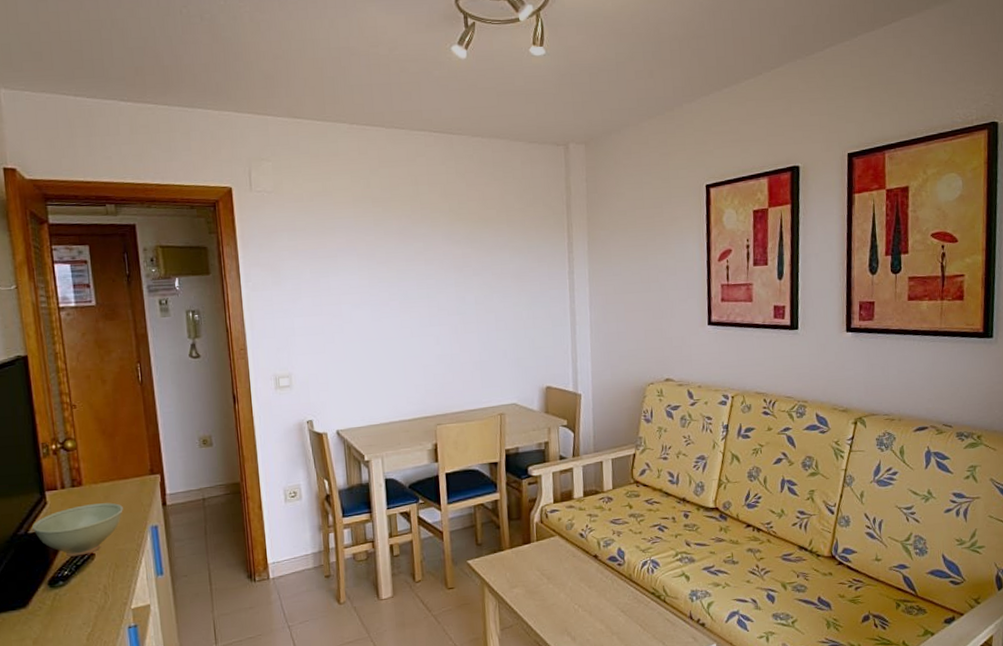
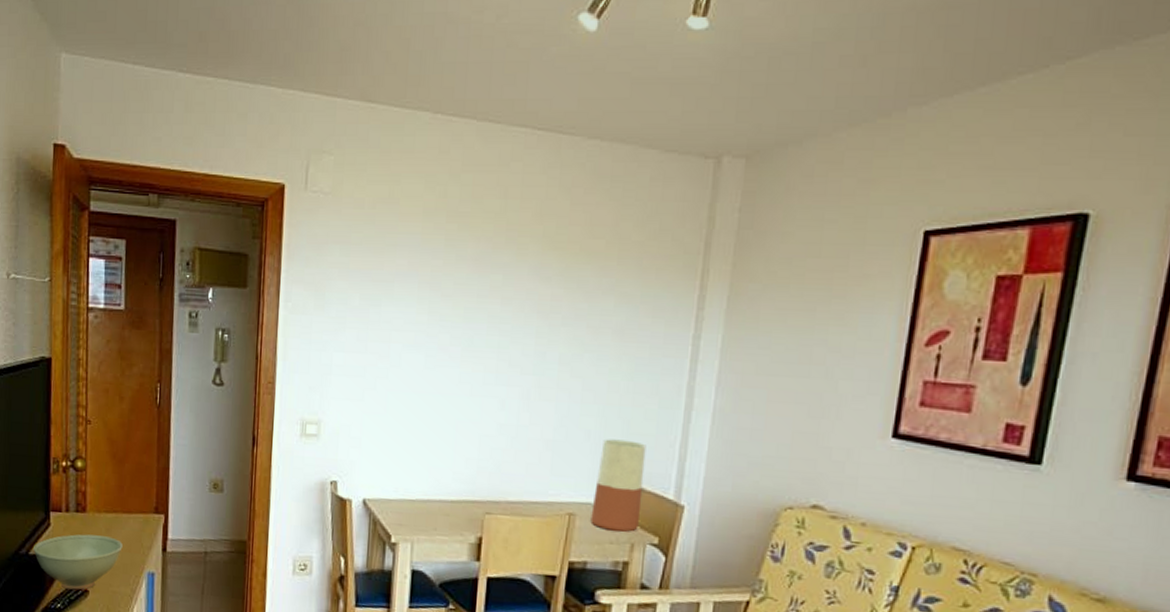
vase: none [516,353,551,421] -> present [590,439,647,532]

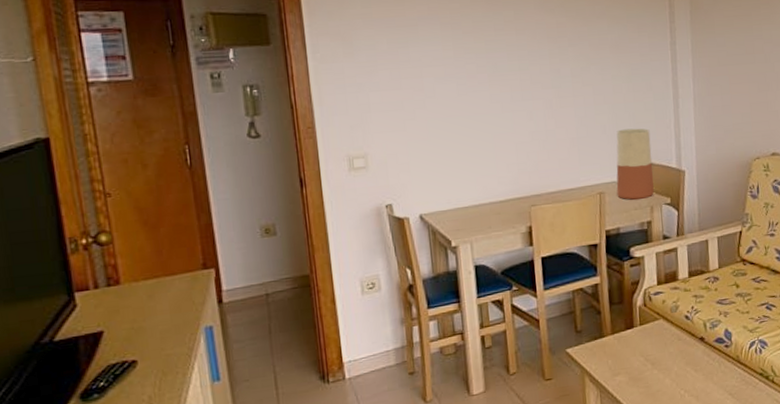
bowl: present [33,534,123,591] -> none [59,302,171,366]

